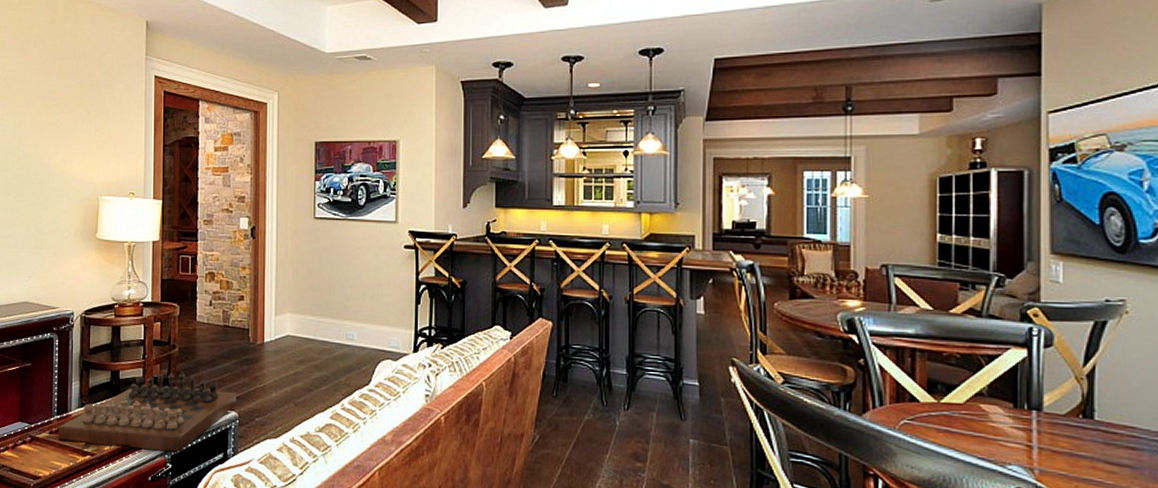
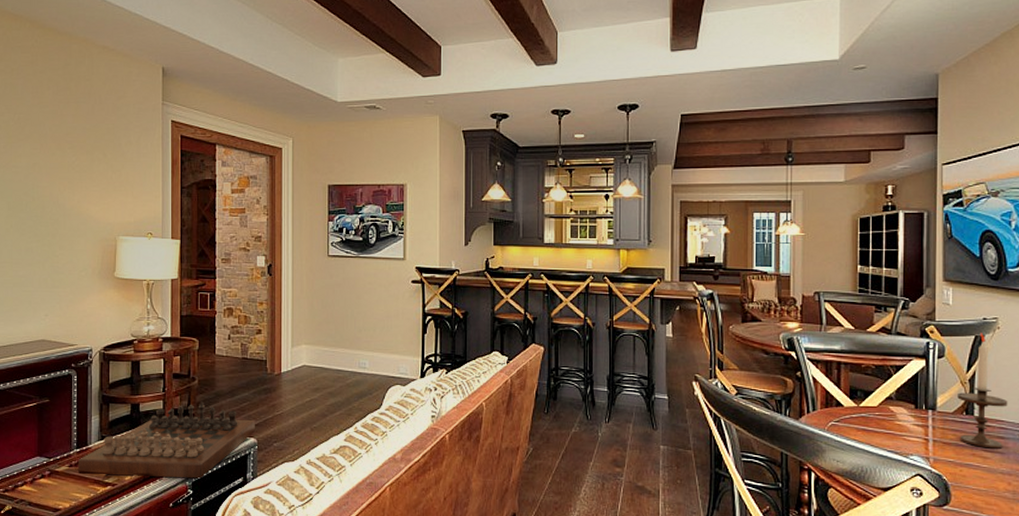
candlestick: none [1071,318,1141,463] -> present [957,333,1008,450]

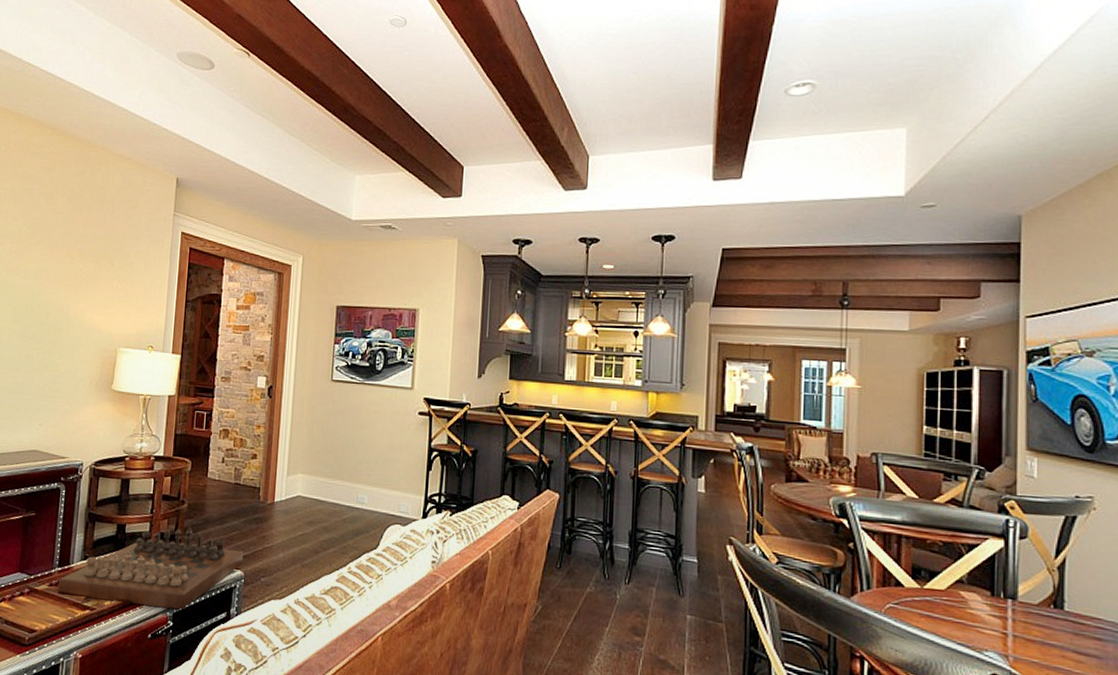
candlestick: present [957,333,1008,450] -> none [1043,513,1106,654]

